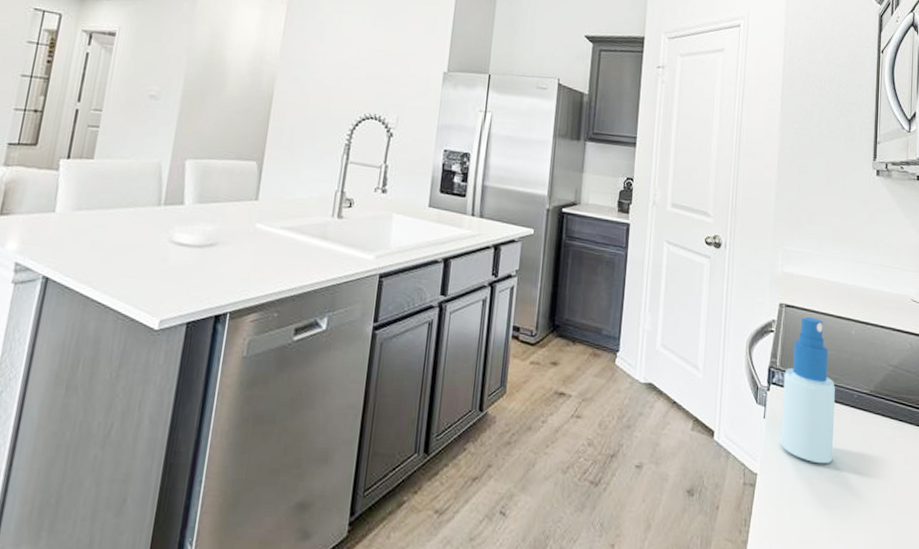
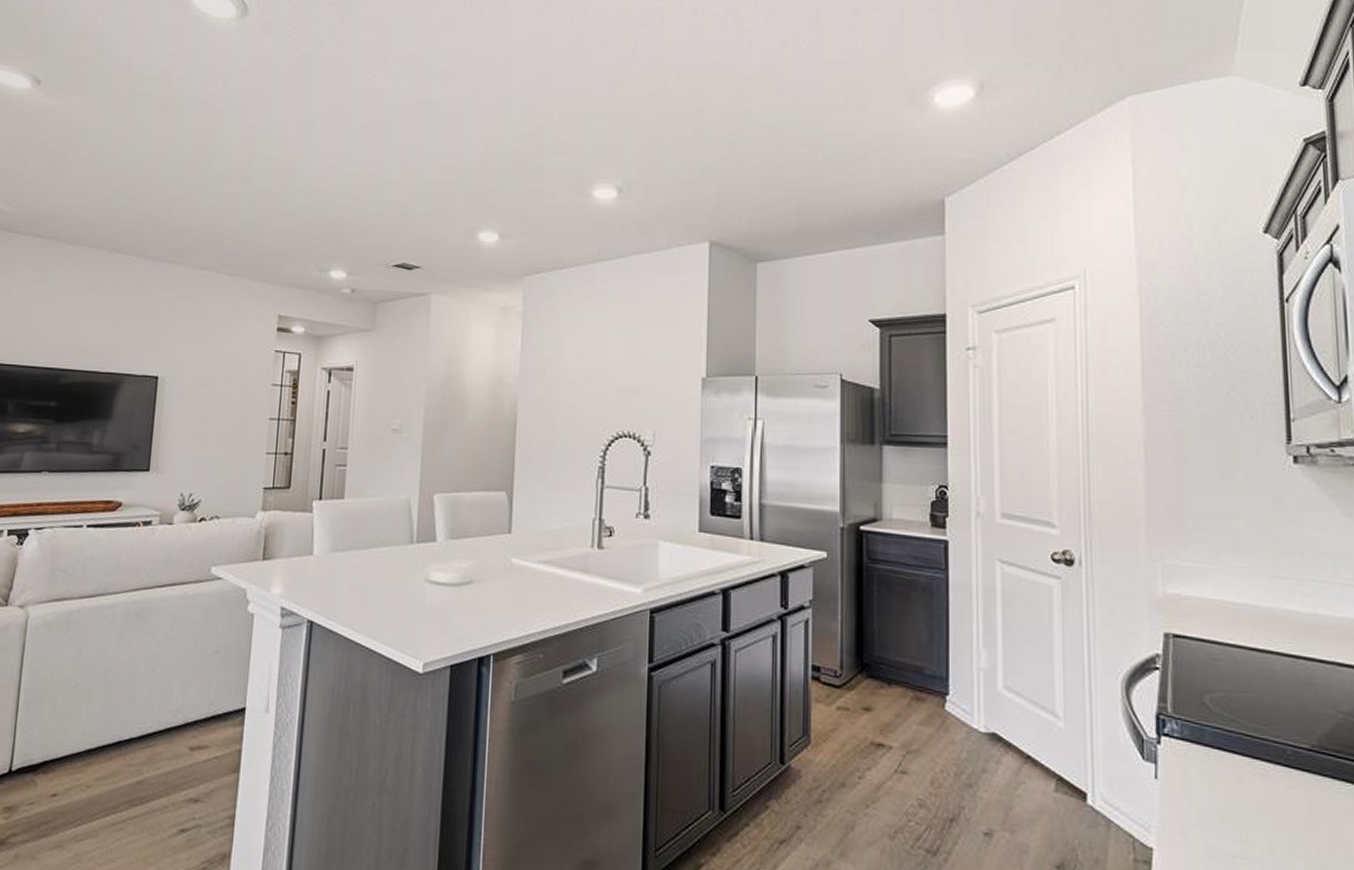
spray bottle: present [780,316,835,464] -> none [1179,649,1263,840]

